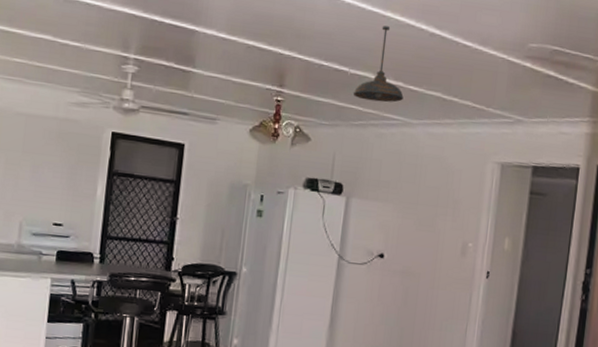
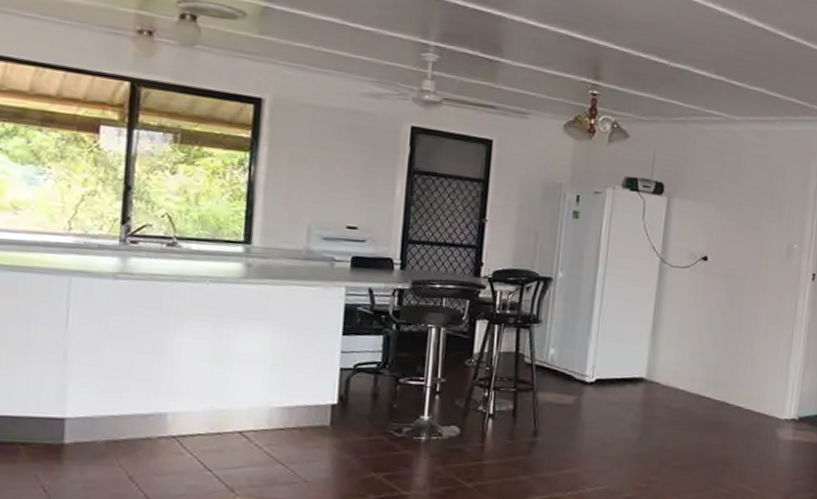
pendant light: present [352,25,404,103] -> none [673,16,726,98]

